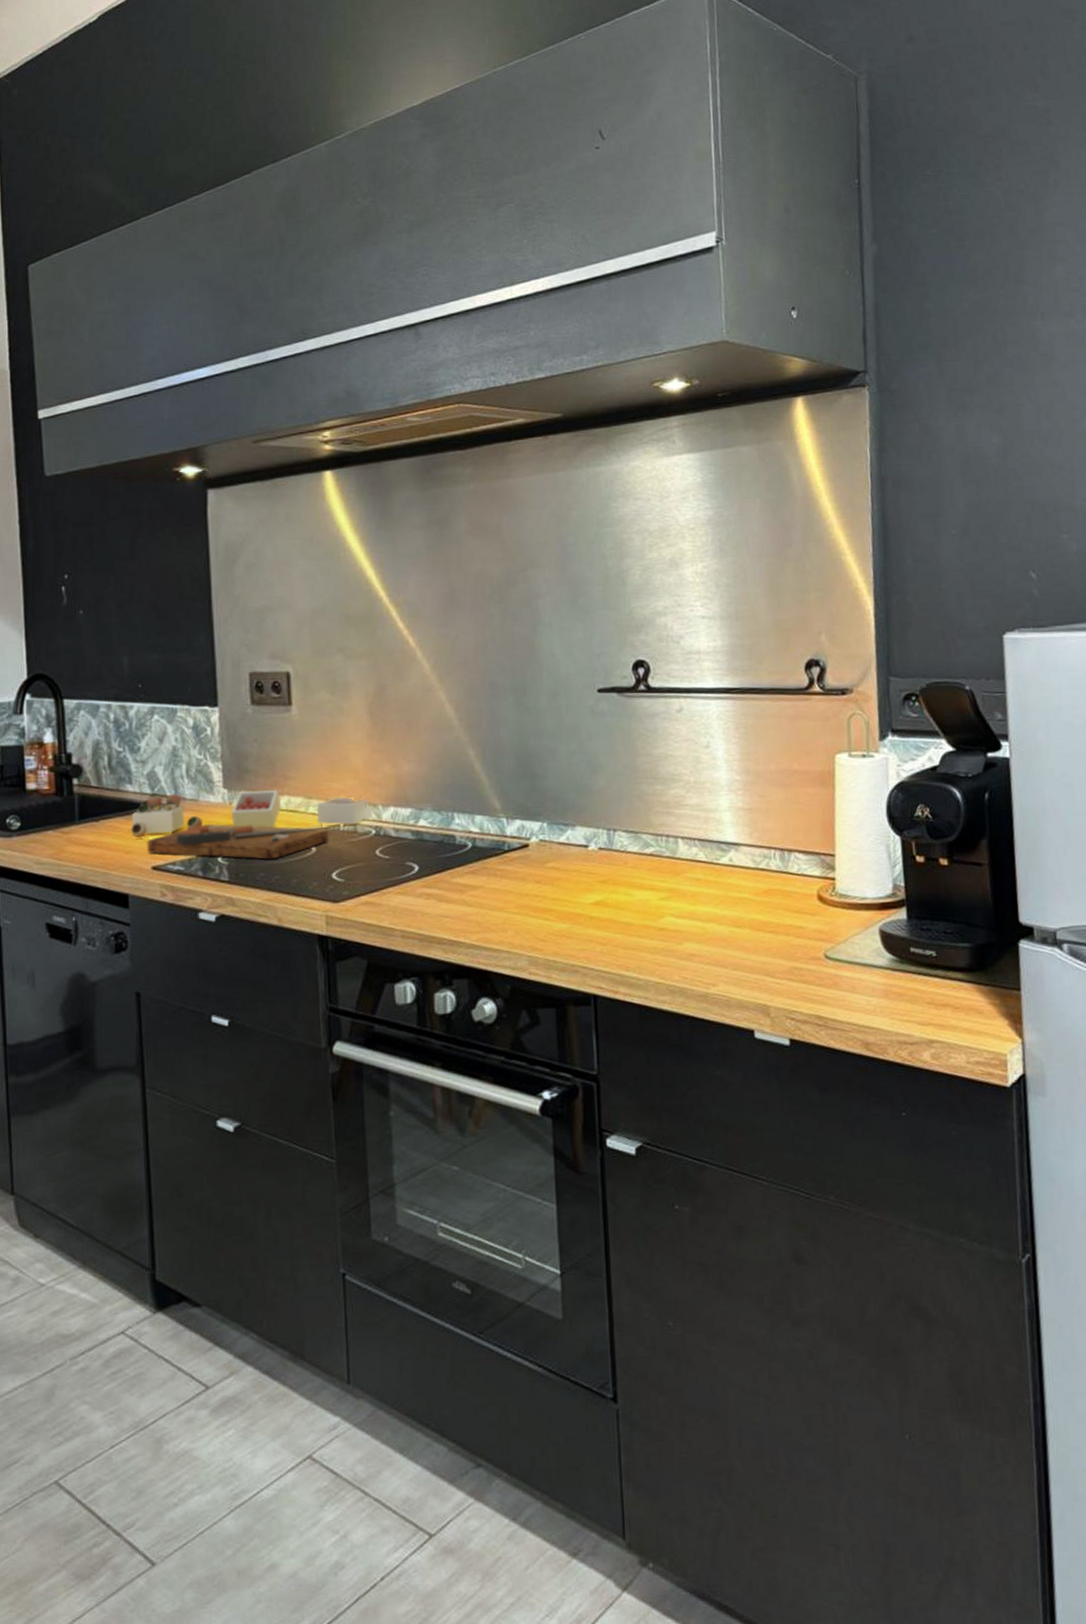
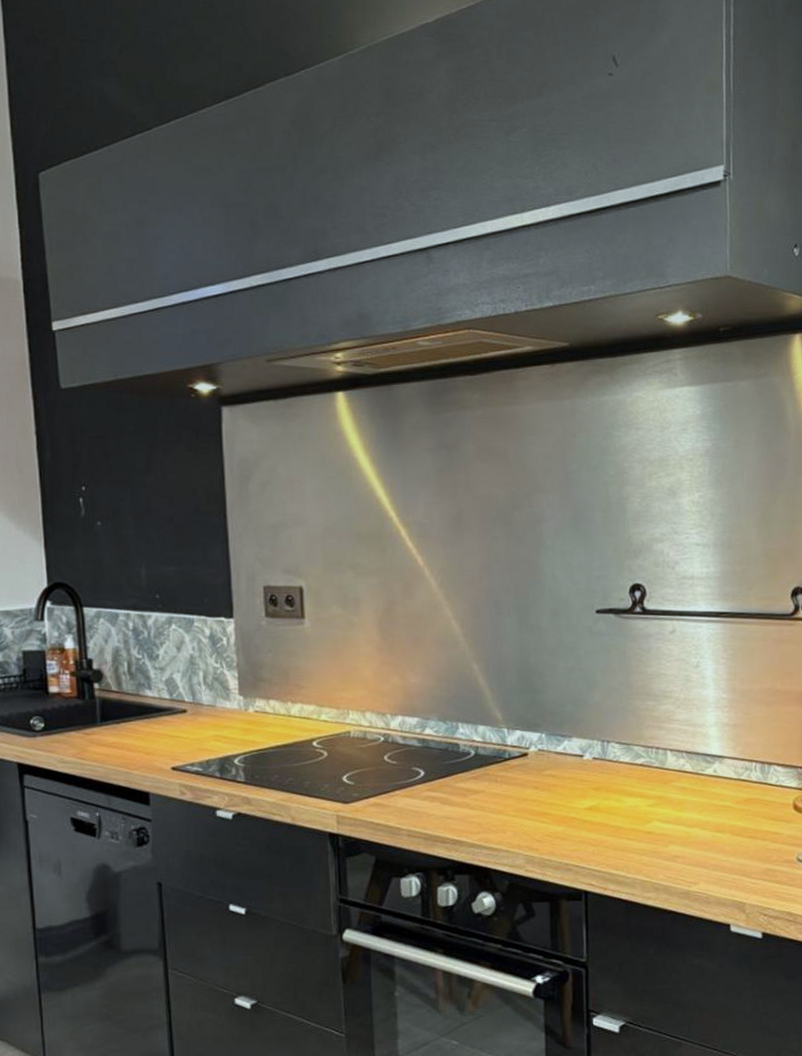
cutting board: present [131,790,373,860] -> none [151,697,381,763]

